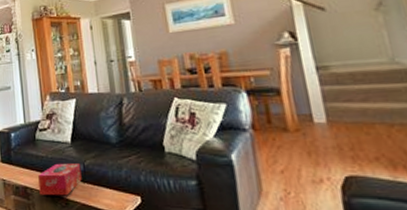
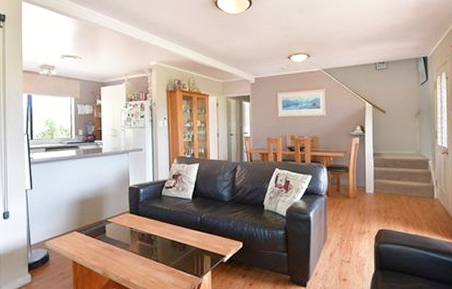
tissue box: present [38,163,82,196] -> none [162,215,198,242]

